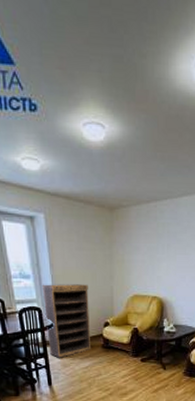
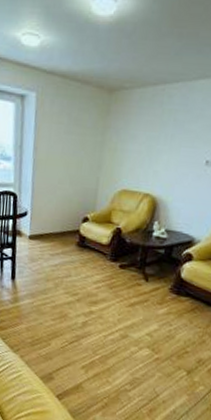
bookshelf: present [41,284,92,358] -> none [18,168,72,251]

